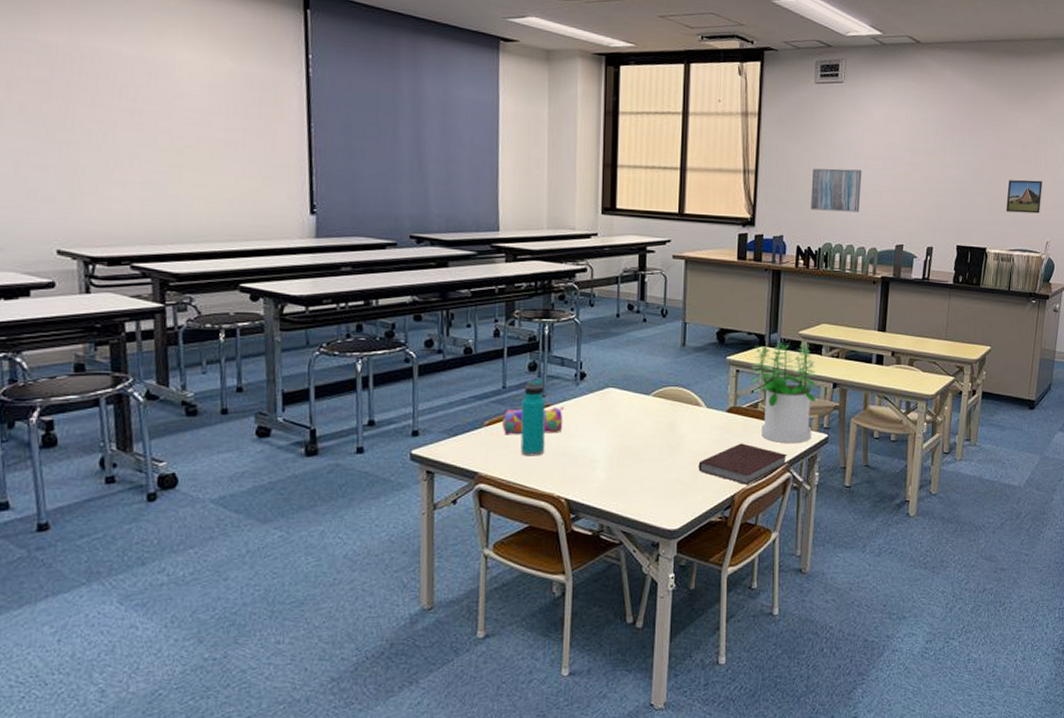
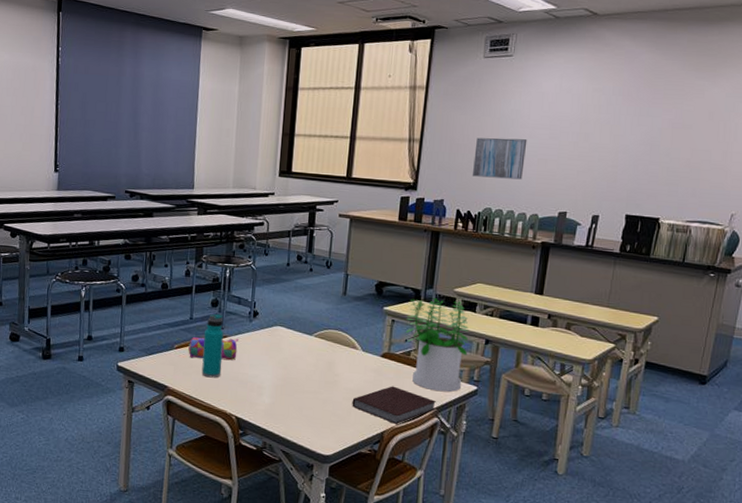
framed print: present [1006,179,1043,214] -> none [685,150,731,185]

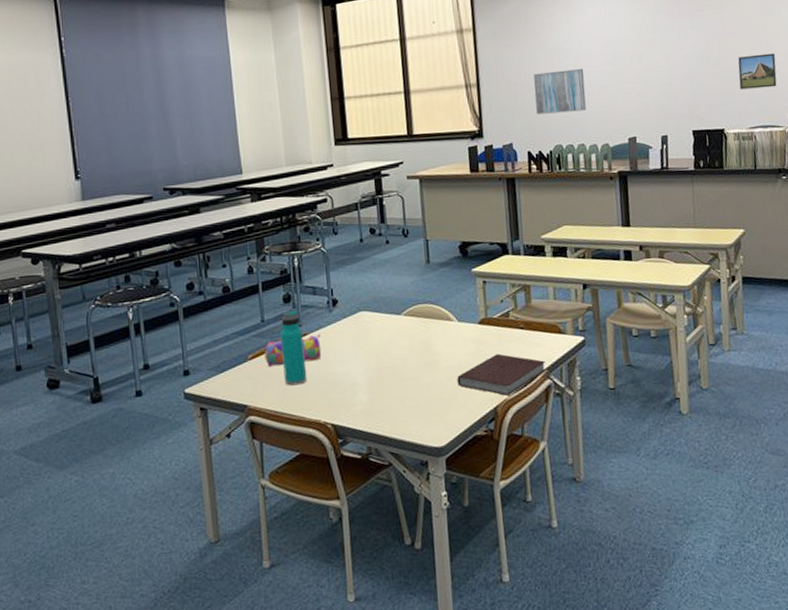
potted plant: present [405,298,469,392] -> none [497,248,568,350]
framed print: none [685,150,731,185] -> present [738,53,777,90]

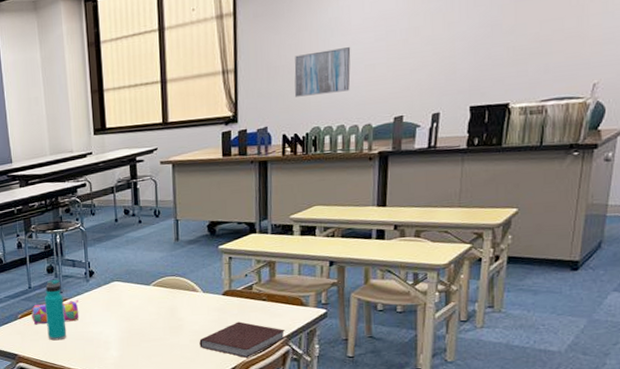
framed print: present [738,53,777,90] -> none [535,15,588,59]

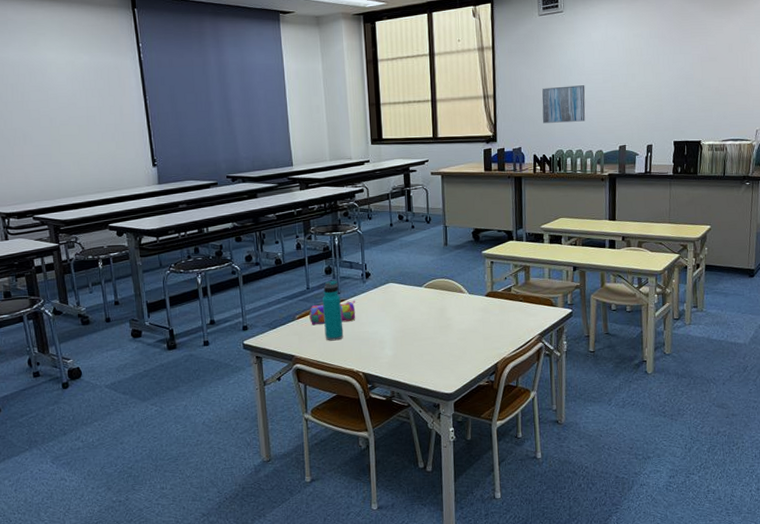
notebook: present [199,321,285,358] -> none [466,321,539,354]

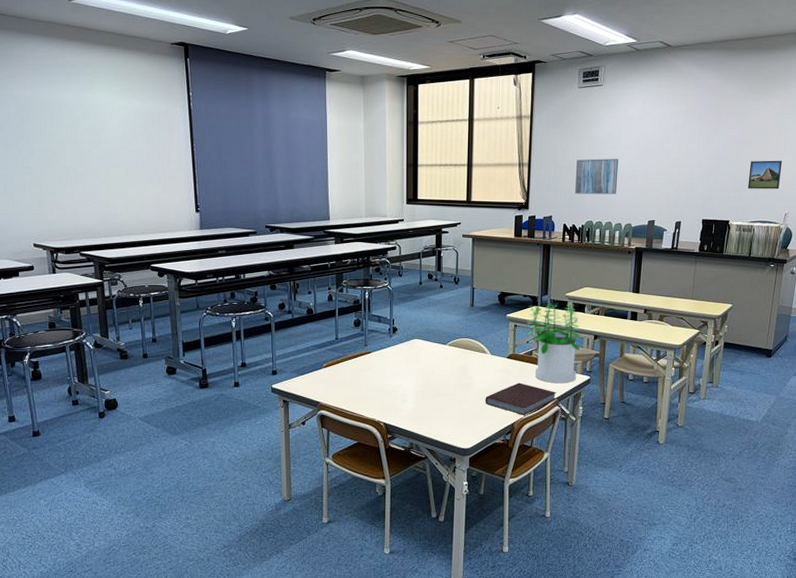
pencil case: present [309,301,356,326] -> none [336,354,382,375]
water bottle: present [322,280,344,341] -> none [349,332,368,391]
notebook: none [466,321,539,354] -> present [485,383,556,415]
potted plant: none [503,236,560,319] -> present [526,303,580,384]
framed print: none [716,77,750,108] -> present [748,160,783,189]

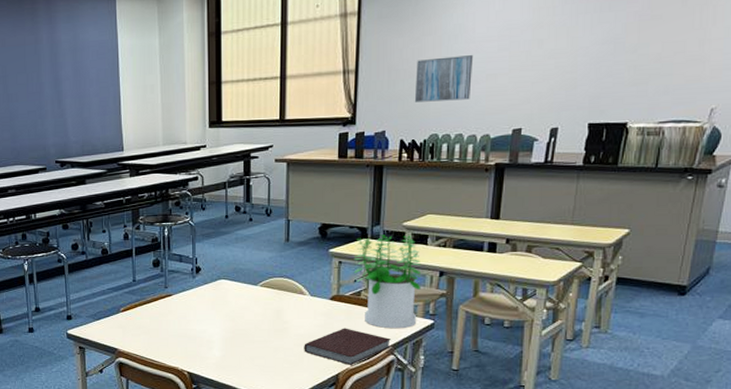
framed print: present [748,160,783,189] -> none [656,38,710,80]

